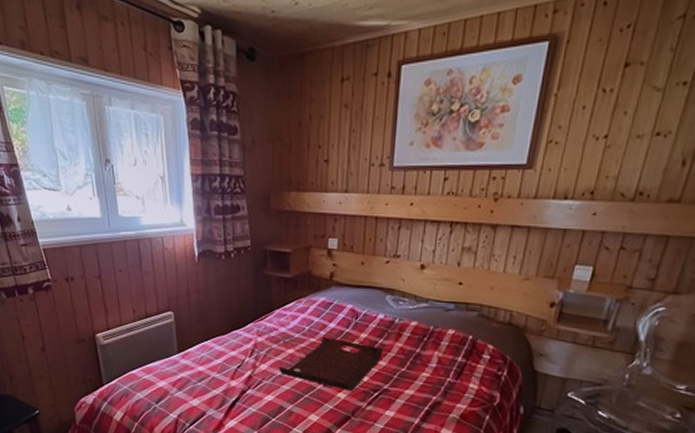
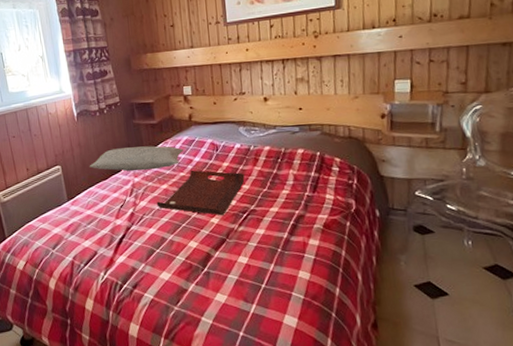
pillow: none [208,300,319,331] -> present [90,145,184,171]

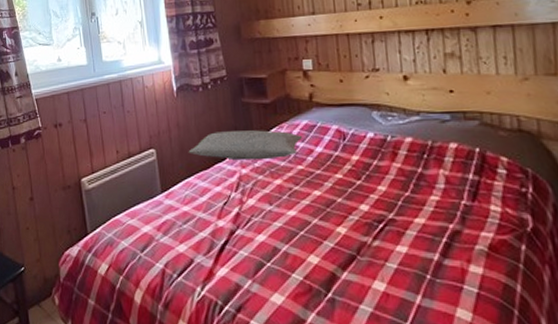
serving tray: present [156,169,245,216] -> none [268,162,380,225]

